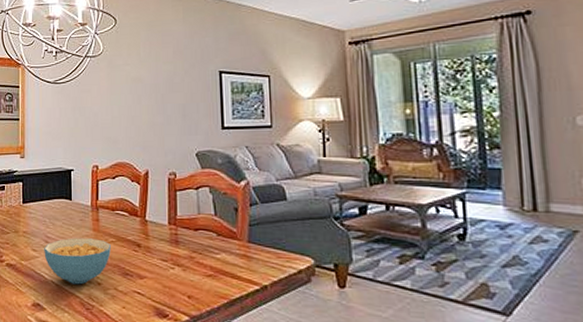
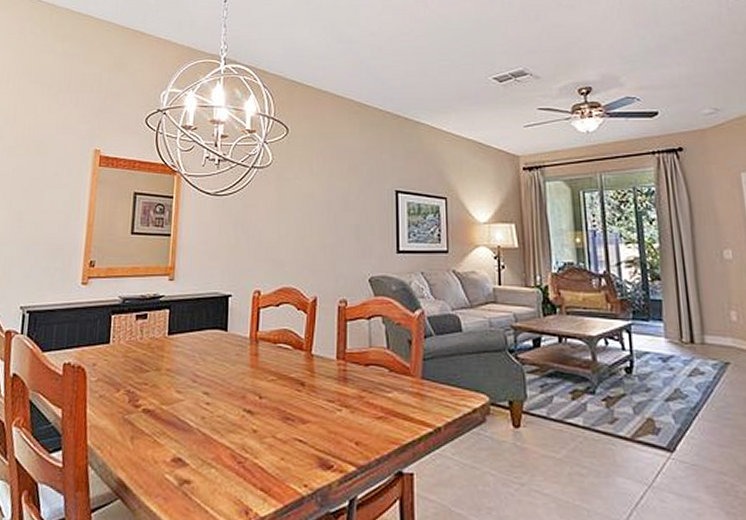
cereal bowl: present [44,238,111,285] -> none [190,376,270,433]

